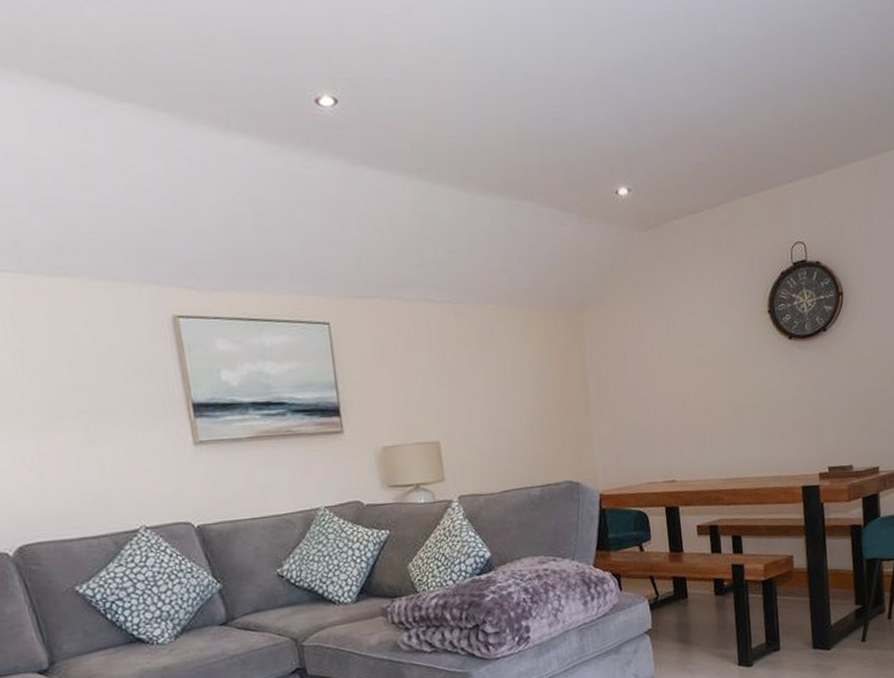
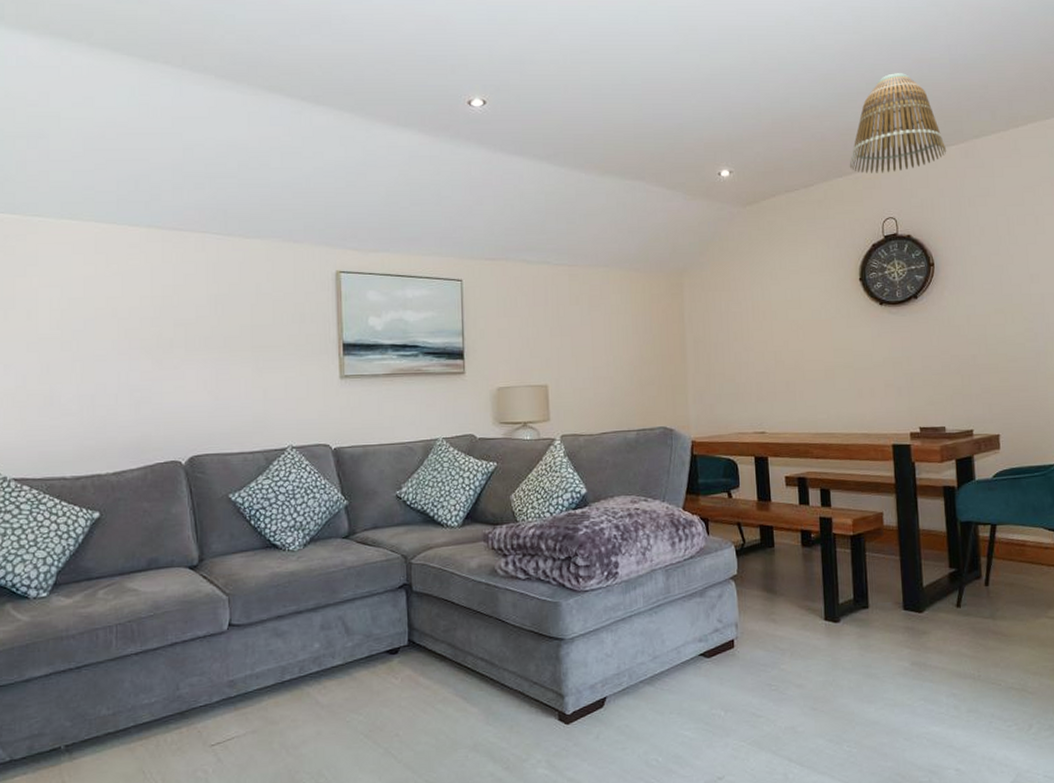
lamp shade: none [756,73,857,192] -> present [849,73,947,174]

